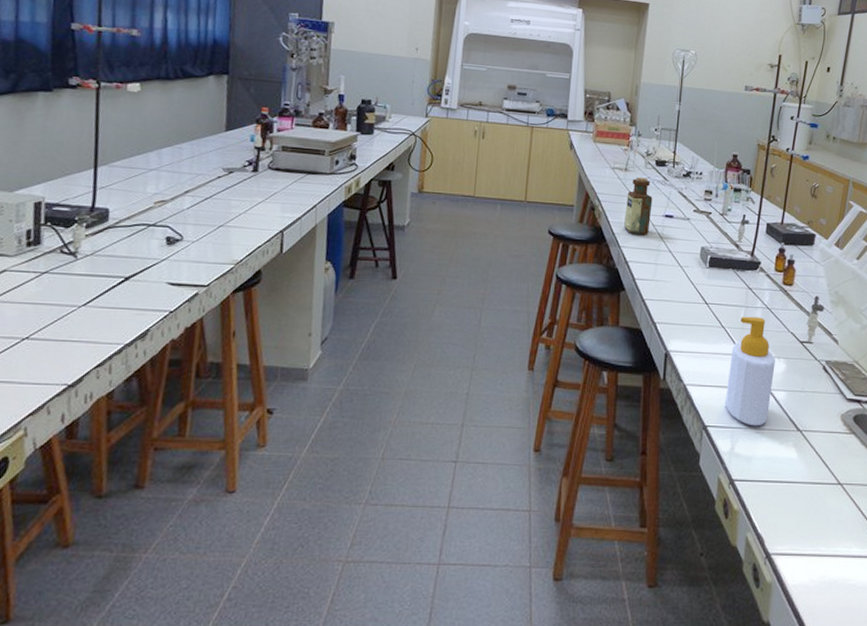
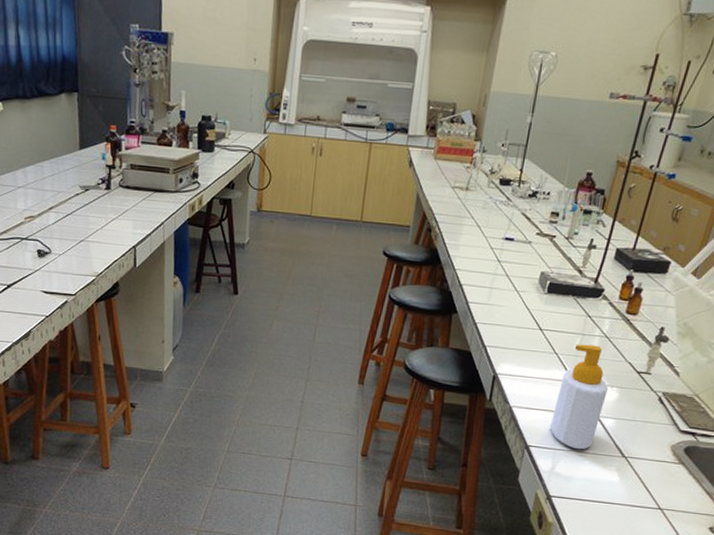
bottle: present [624,177,653,235] -> none [461,197,493,258]

